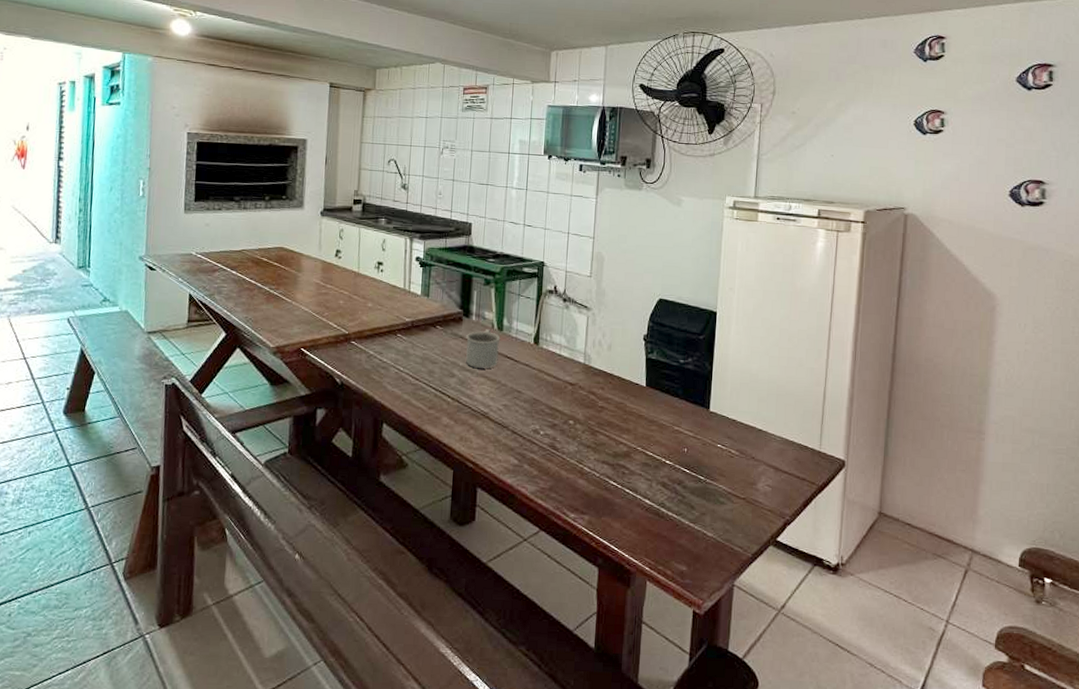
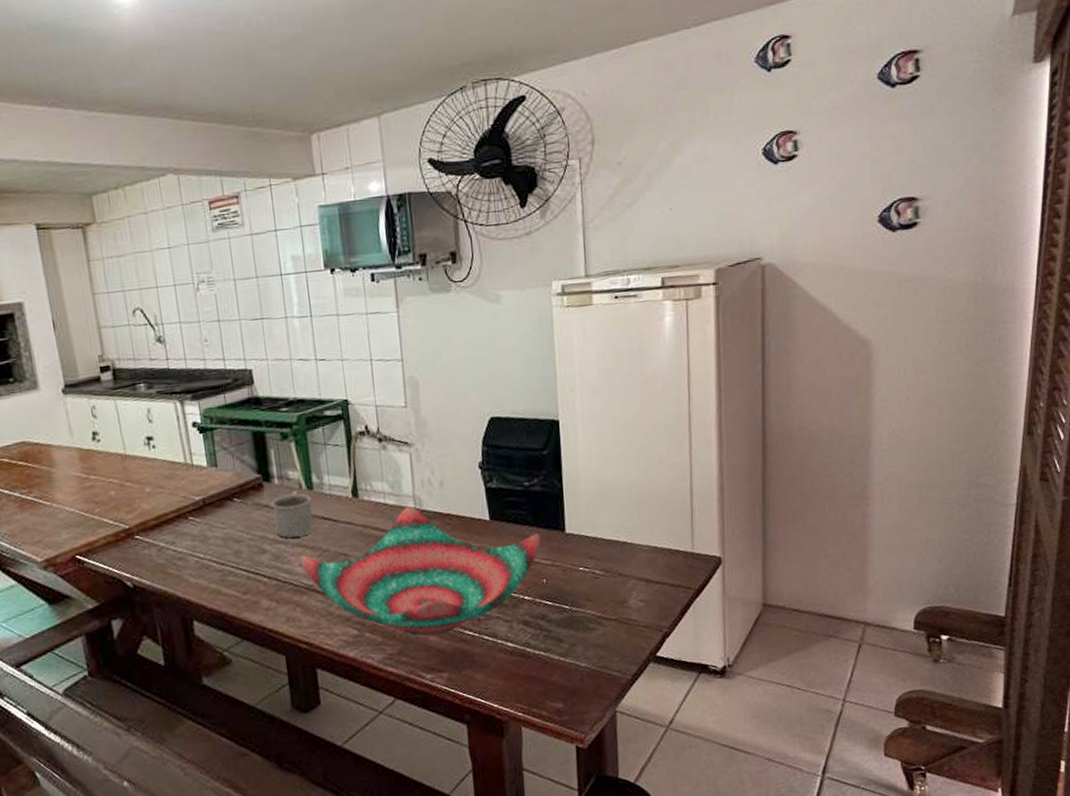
decorative bowl: none [482,361,687,479] -> present [301,506,541,636]

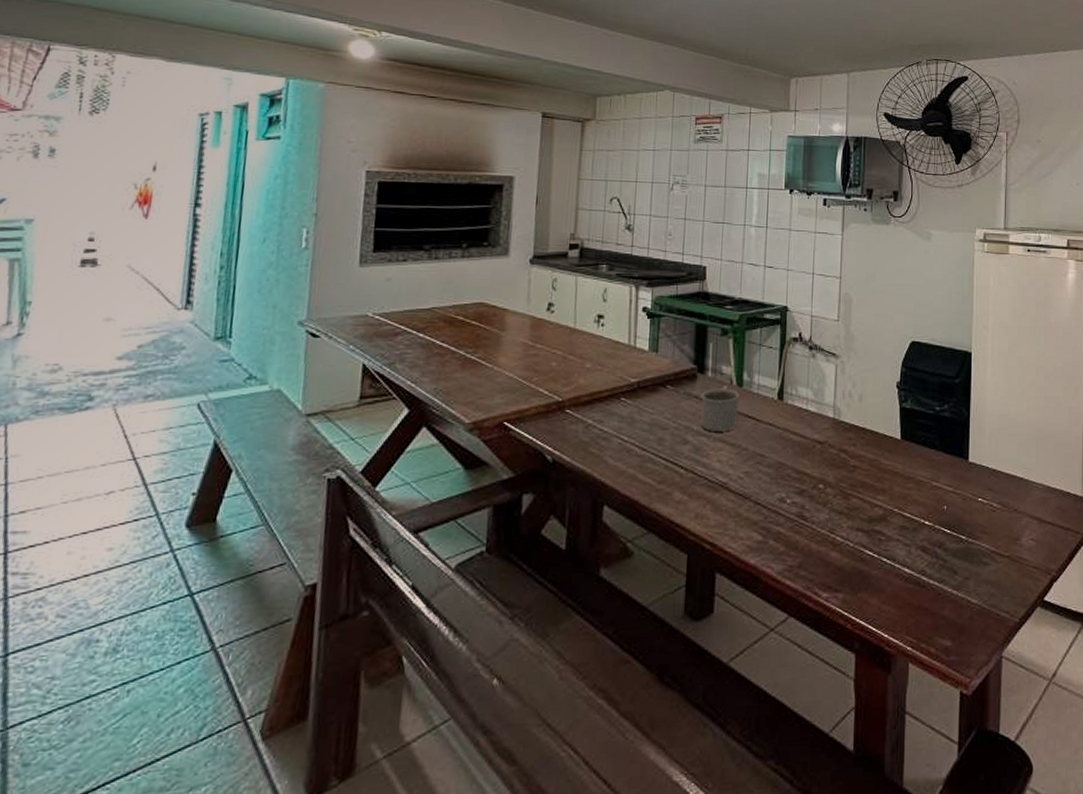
decorative bowl: present [301,506,541,636] -> none [720,416,945,551]

